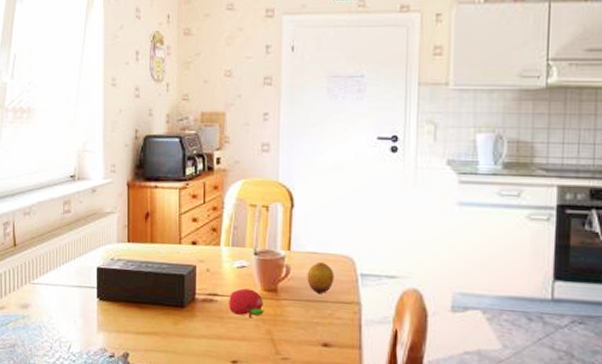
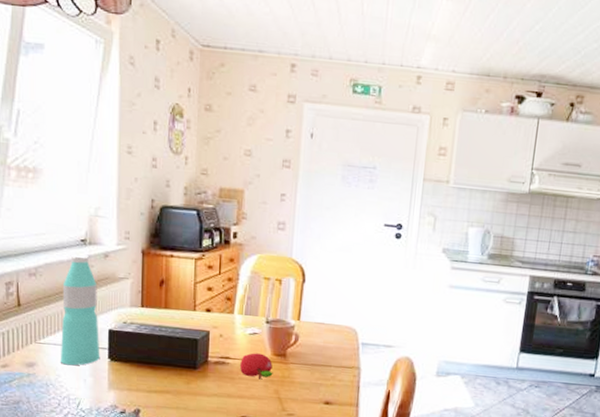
water bottle: none [53,190,89,307] -> present [61,254,100,366]
fruit: present [307,261,335,294] -> none [314,331,339,359]

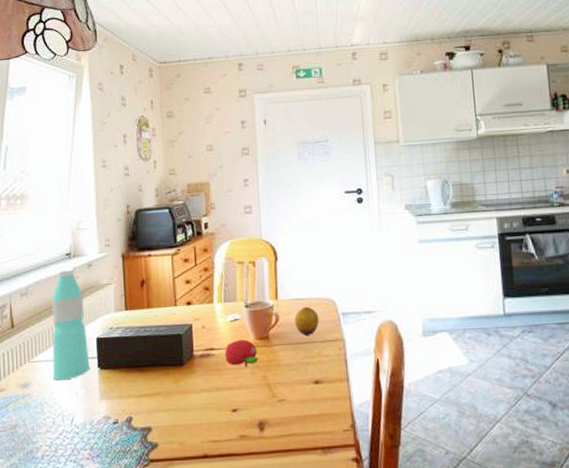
fruit: none [314,331,339,359] -> present [294,306,319,335]

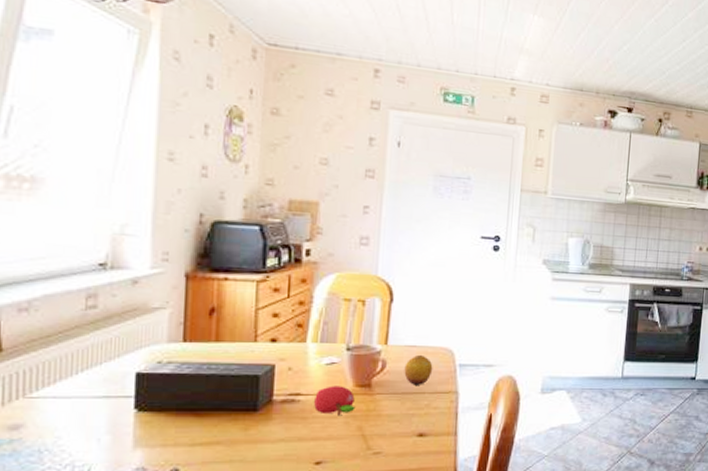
water bottle: present [51,267,90,381] -> none [63,281,123,423]

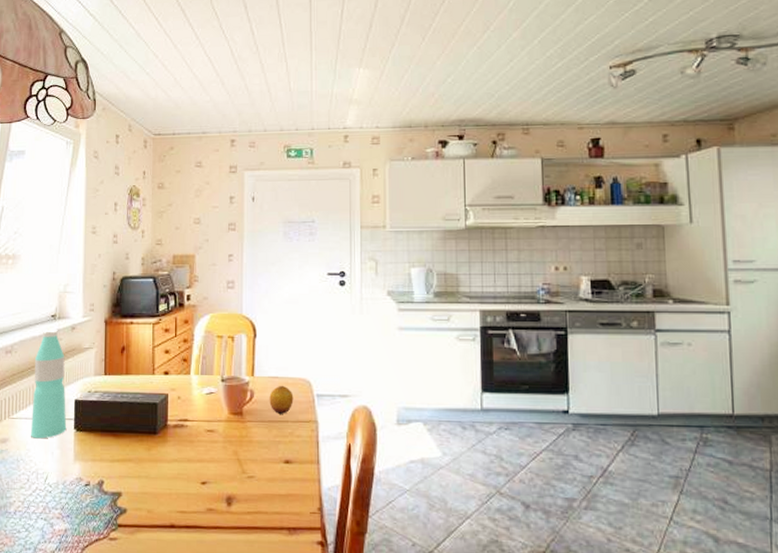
water bottle: none [63,281,123,423] -> present [31,328,67,439]
fruit: present [314,386,356,416] -> none [199,413,231,441]

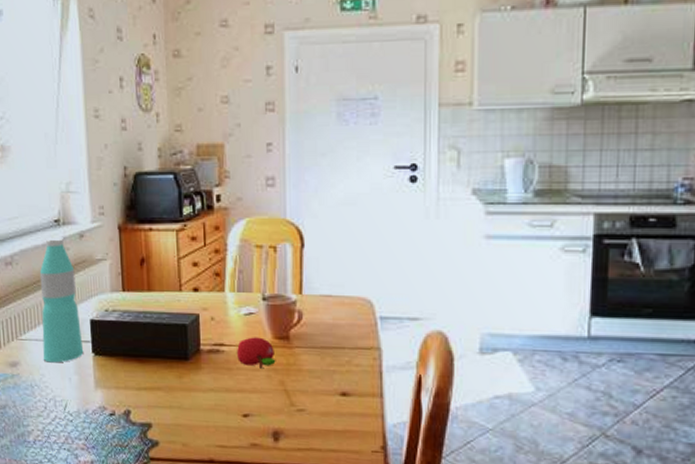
fruit: none [199,413,231,441] -> present [237,337,276,369]
fruit: present [269,385,294,414] -> none [321,305,351,339]

